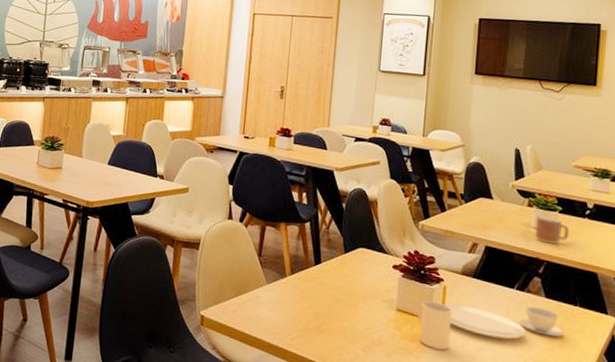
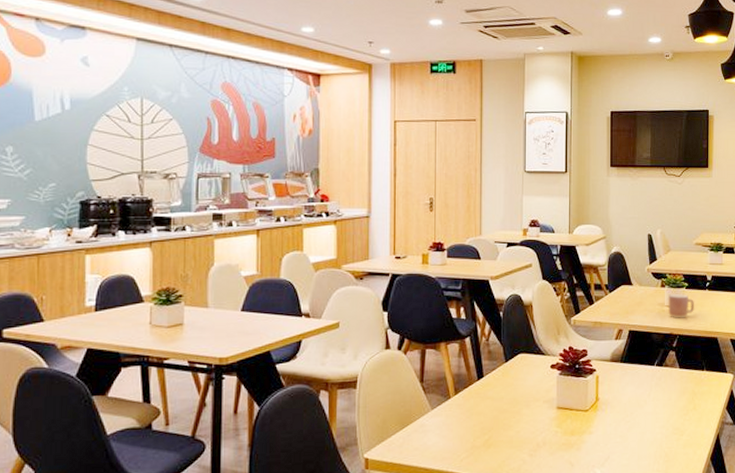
cup: present [417,300,452,351] -> none [575,392,605,438]
plate: present [443,303,526,340] -> none [597,389,666,415]
teacup: present [519,306,564,337] -> none [661,378,695,403]

